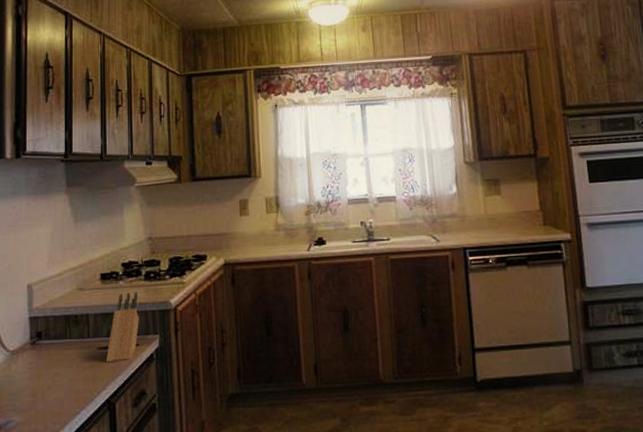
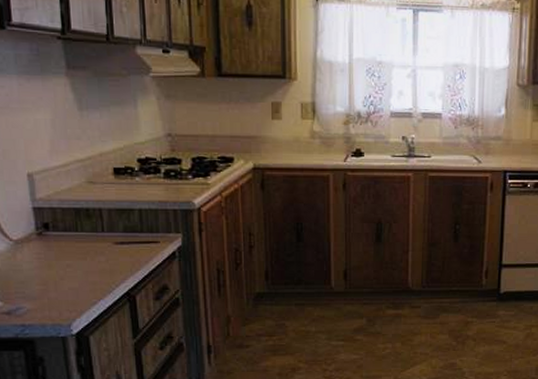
knife block: present [105,291,139,363] -> none [123,188,159,257]

